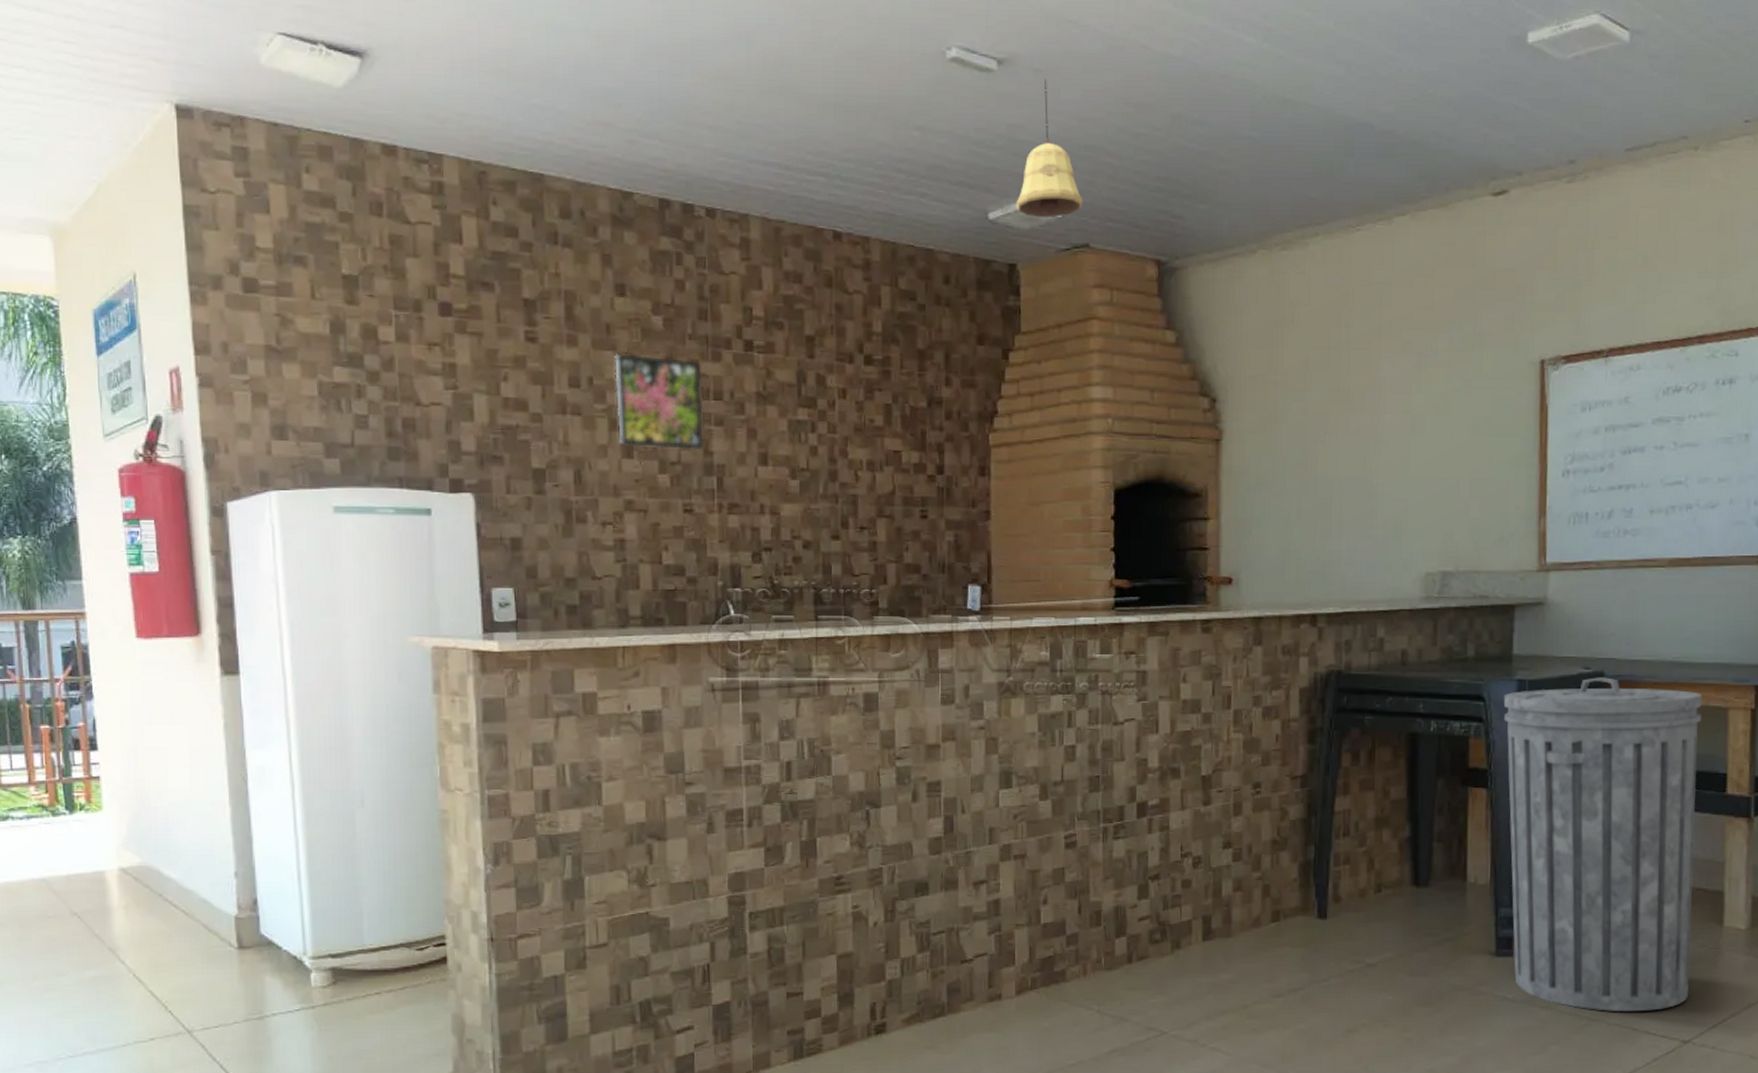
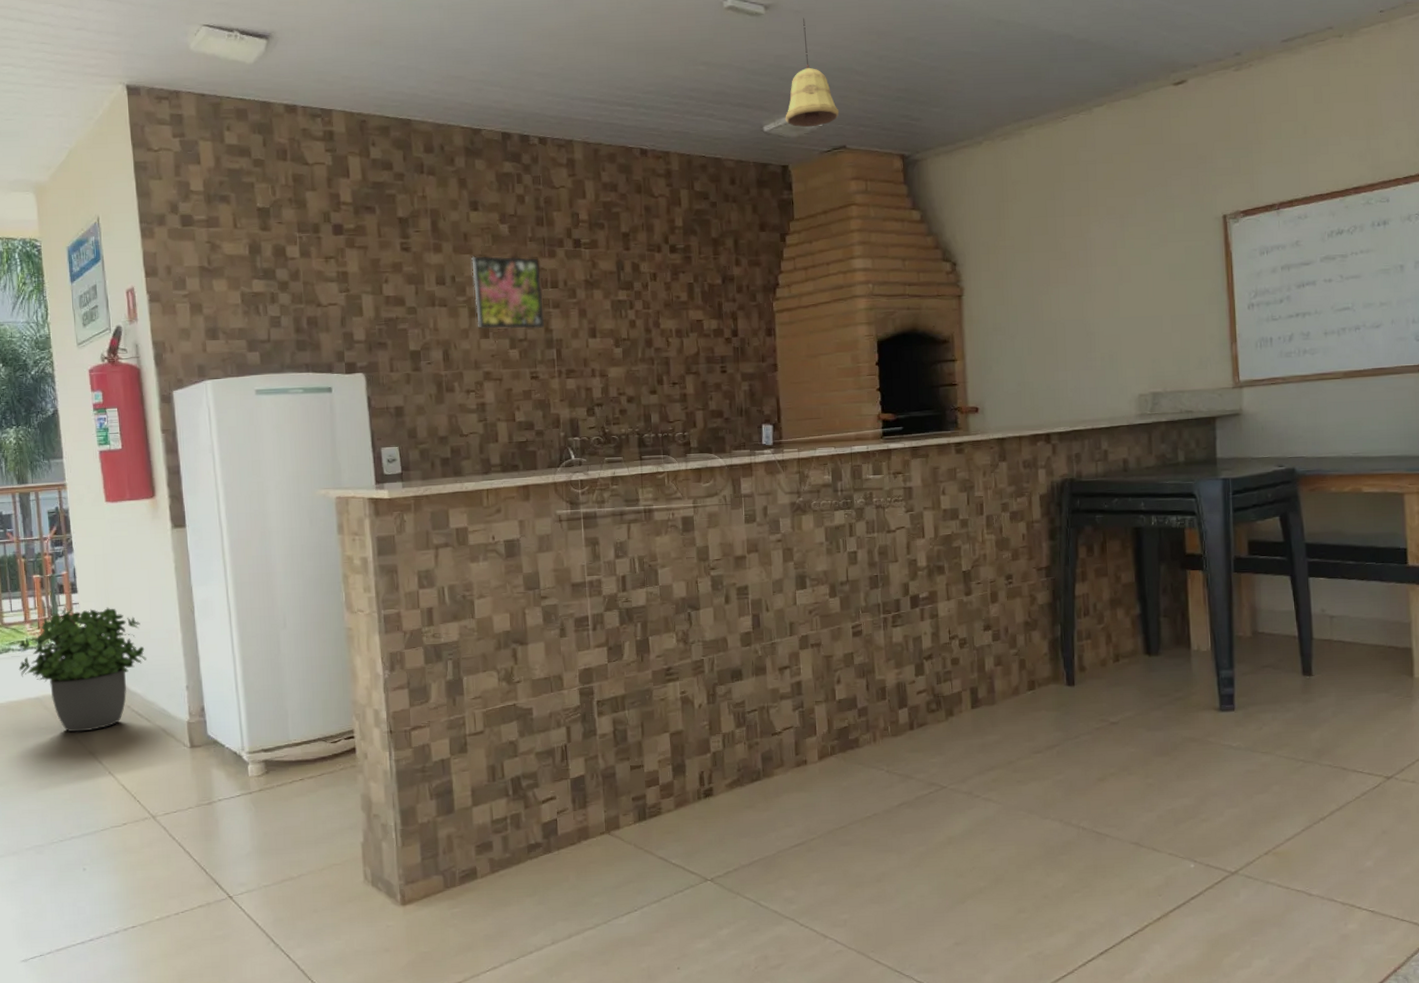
potted plant: none [19,766,185,924] -> present [18,606,147,732]
trash can: present [1503,677,1702,1012] -> none [1211,473,1389,755]

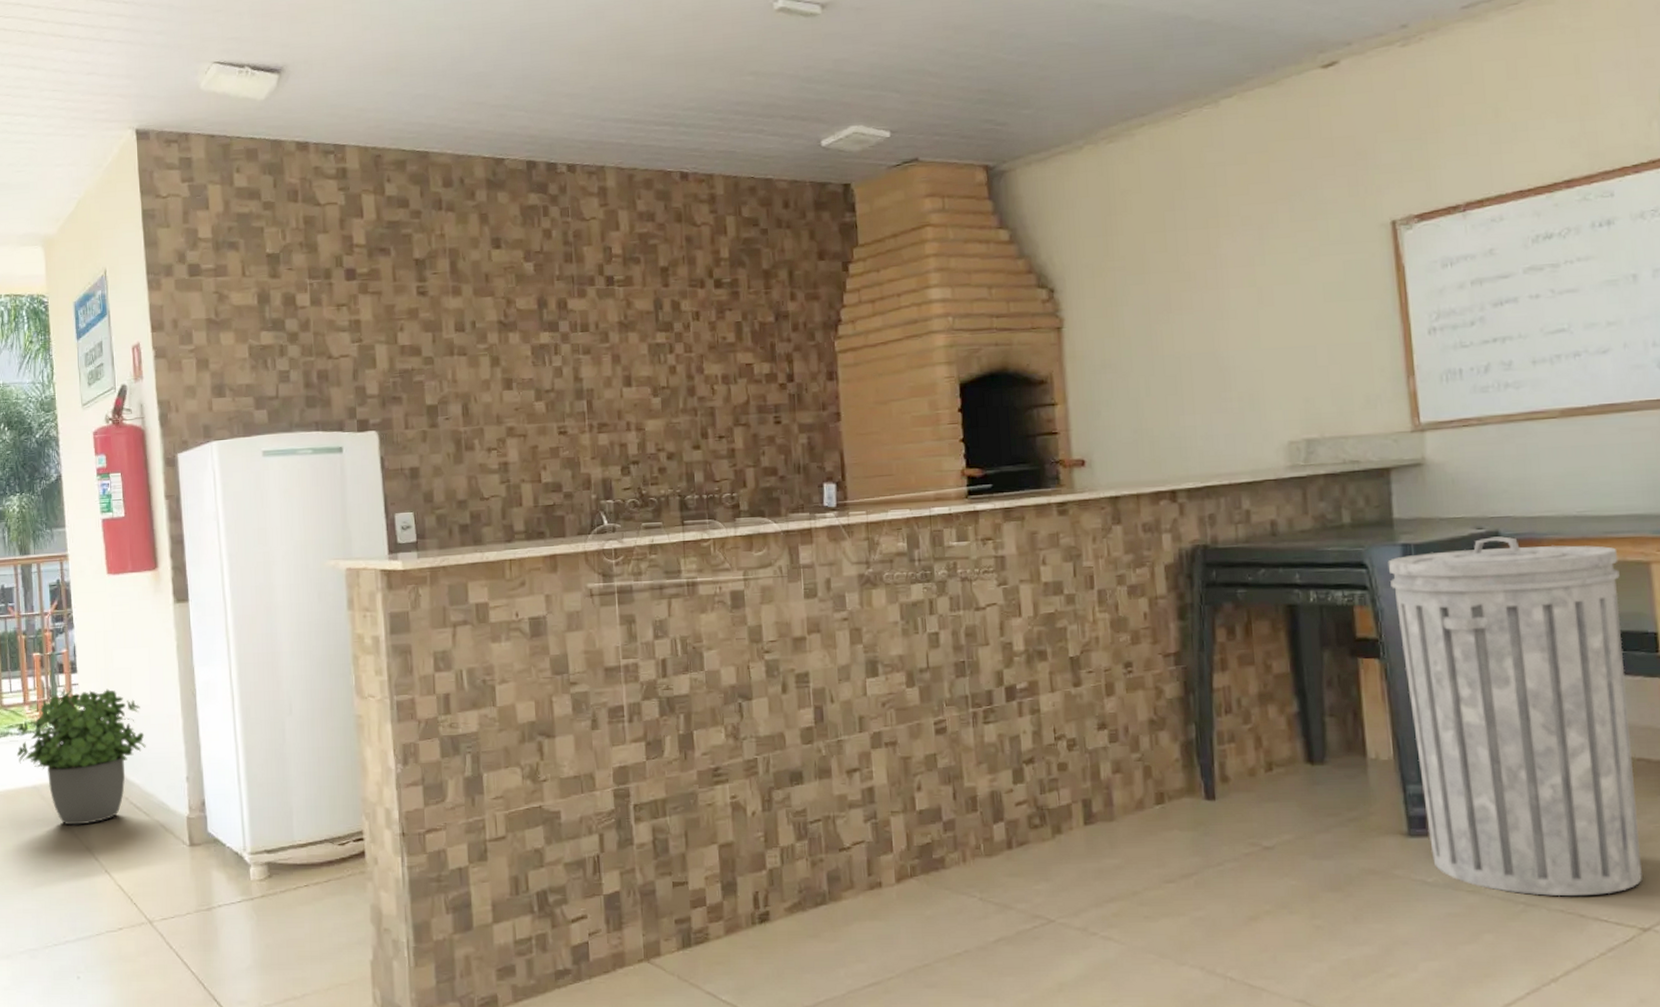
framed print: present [471,256,545,329] -> none [493,298,574,380]
pendant light: present [785,18,840,128] -> none [846,15,910,140]
trash can: none [1211,473,1389,755] -> present [1387,536,1643,897]

